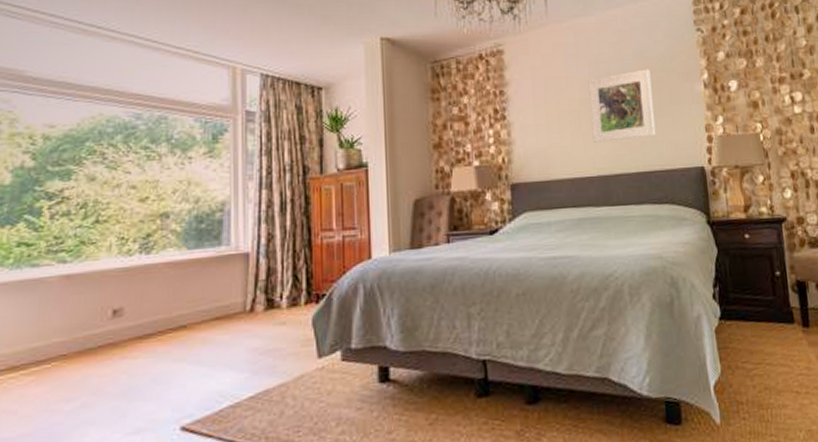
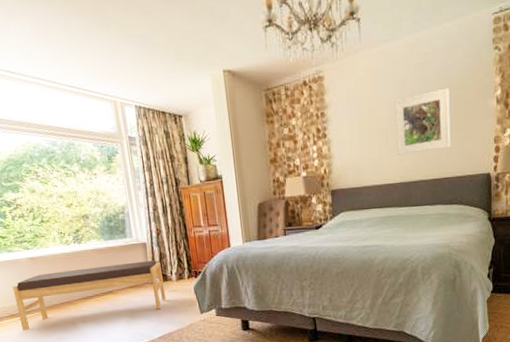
bench: none [23,278,269,393] -> present [12,260,167,330]

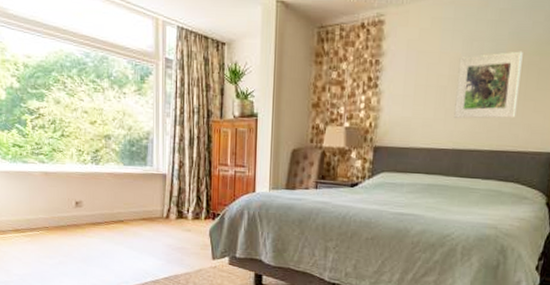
bench: present [12,260,167,330] -> none [21,191,179,248]

